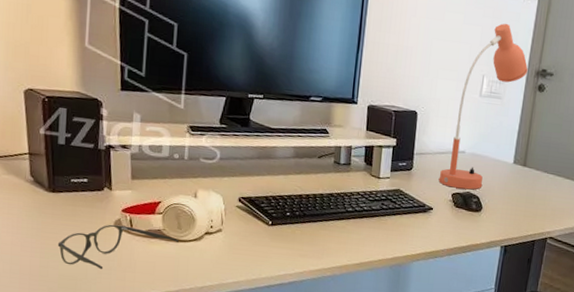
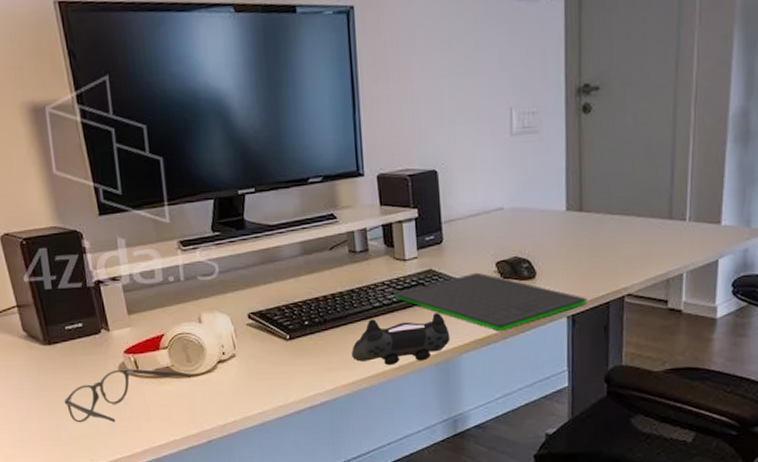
control: none [322,221,406,262] -> present [352,313,450,366]
mousepad: none [366,198,519,248] -> present [395,272,588,330]
desk lamp: present [438,23,528,190] -> none [476,36,566,255]

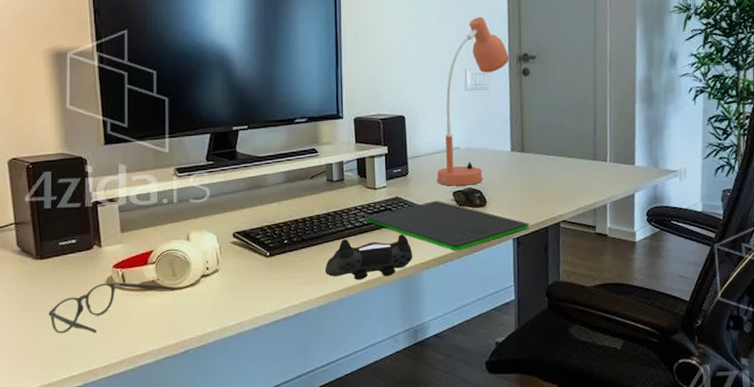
desk lamp: none [476,36,566,255] -> present [437,16,509,186]

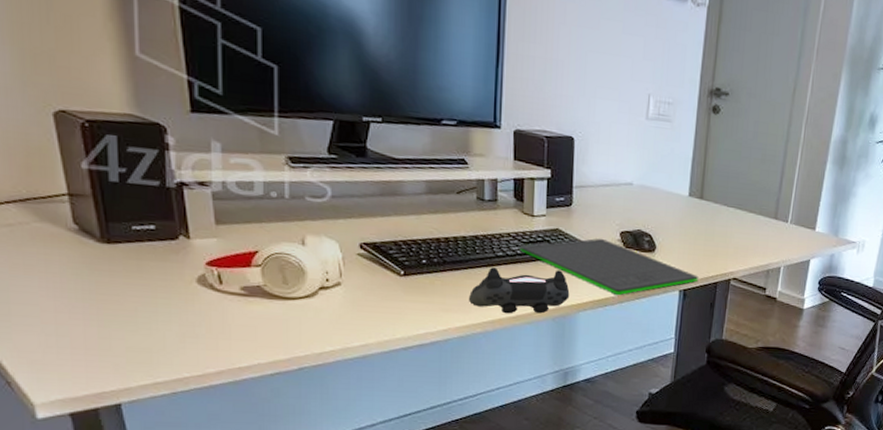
eyeglasses: present [48,282,174,334] -> none [120,281,285,338]
desk lamp: present [437,16,509,186] -> none [603,33,700,227]

